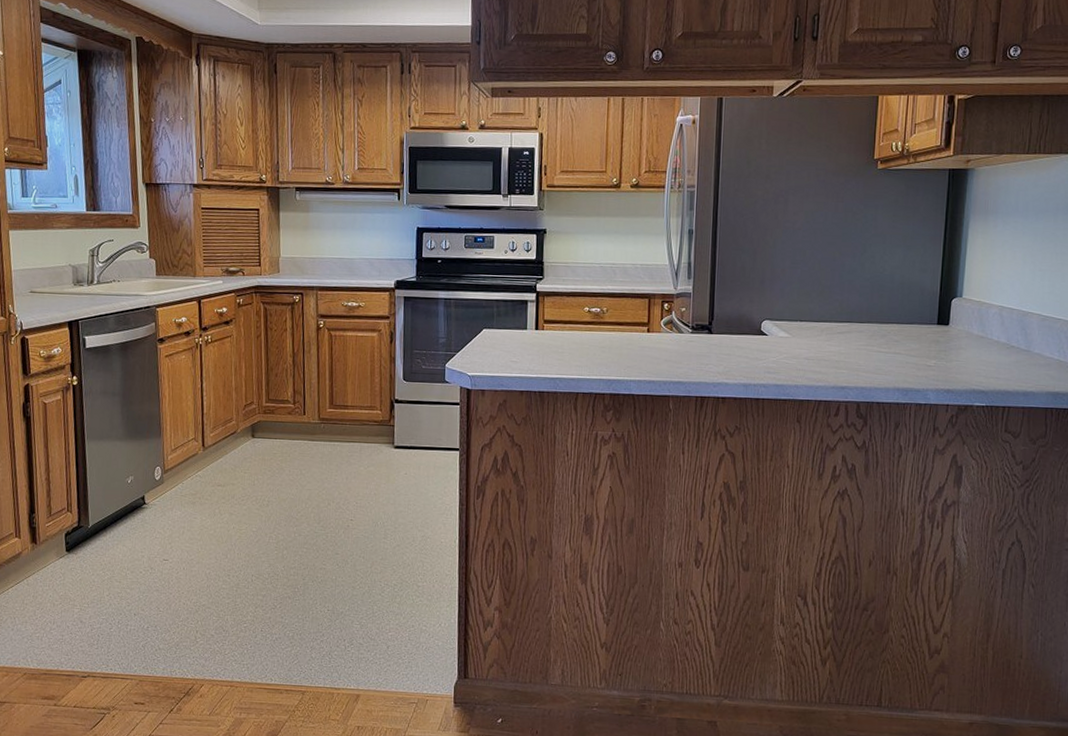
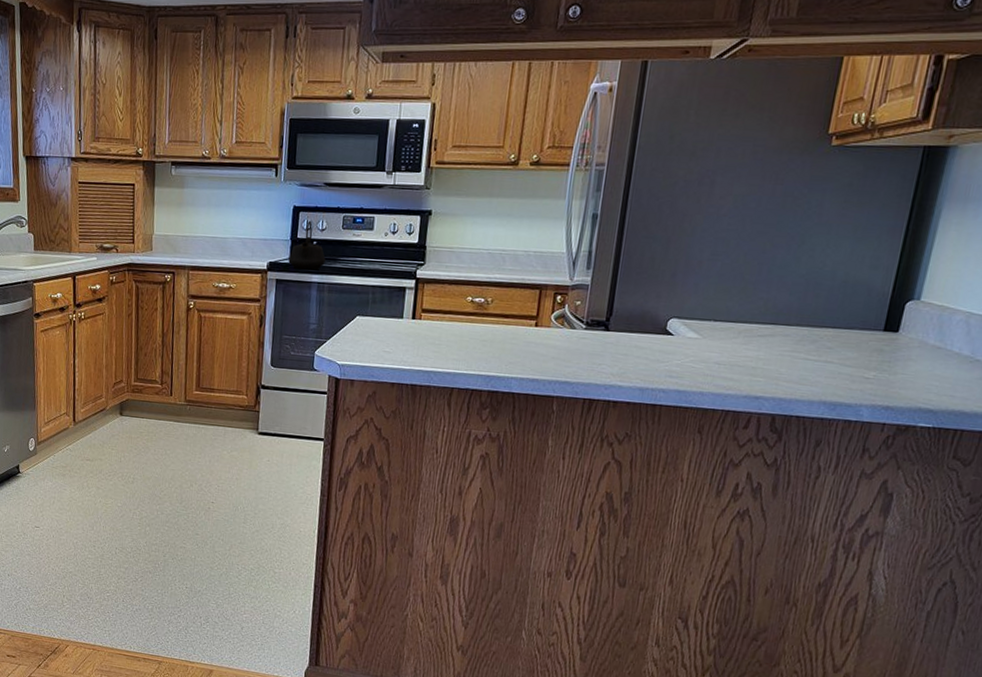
kettle: none [415,240,450,287] -> present [288,220,326,270]

